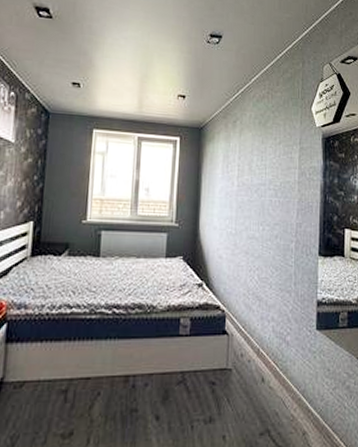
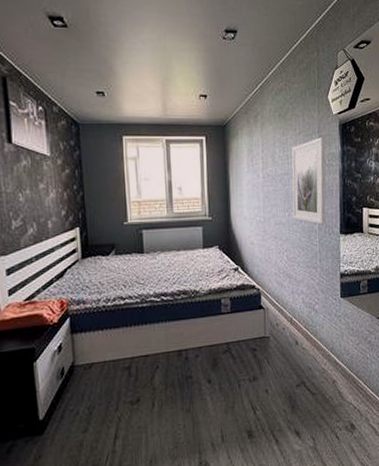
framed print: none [267,149,307,243] -> present [292,137,326,225]

